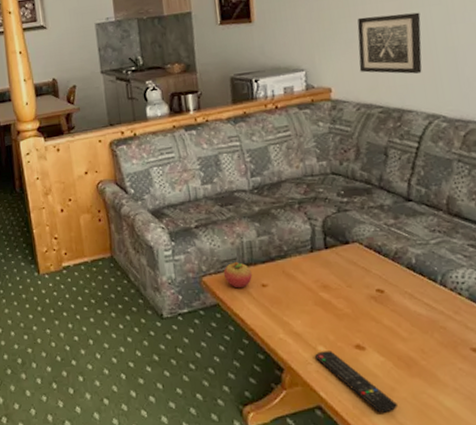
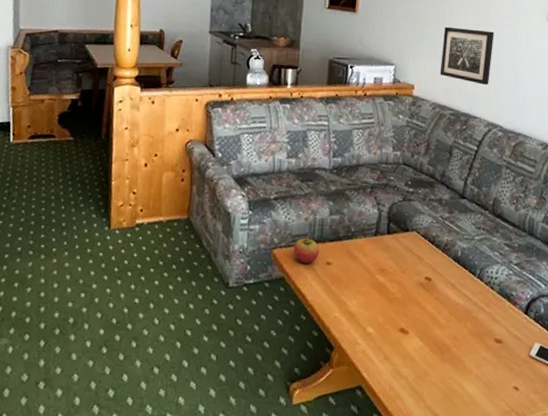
remote control: present [314,351,399,413] -> none [363,332,429,396]

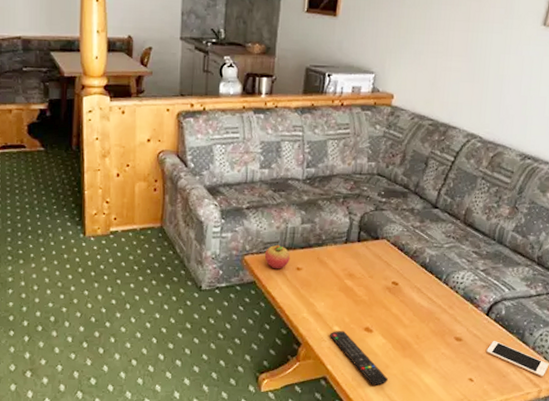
remote control: none [363,332,429,396] -> present [329,331,389,385]
wall art: present [440,26,494,85] -> none [421,32,483,94]

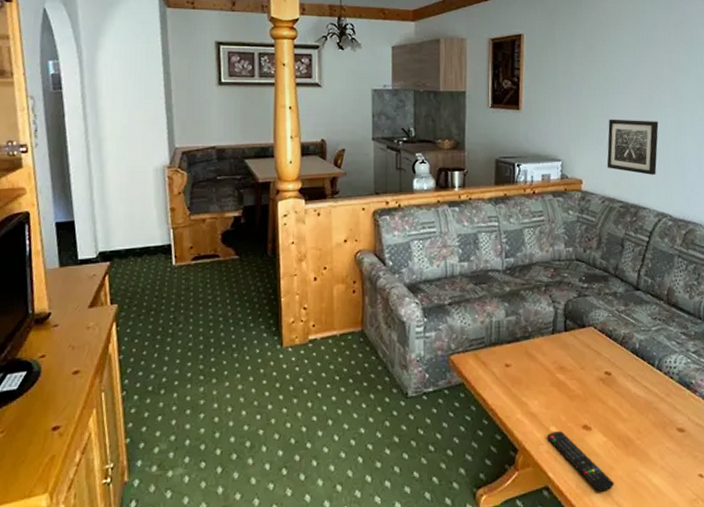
fruit: present [264,244,291,269] -> none [471,340,498,368]
wall art: none [421,32,483,94] -> present [607,119,659,175]

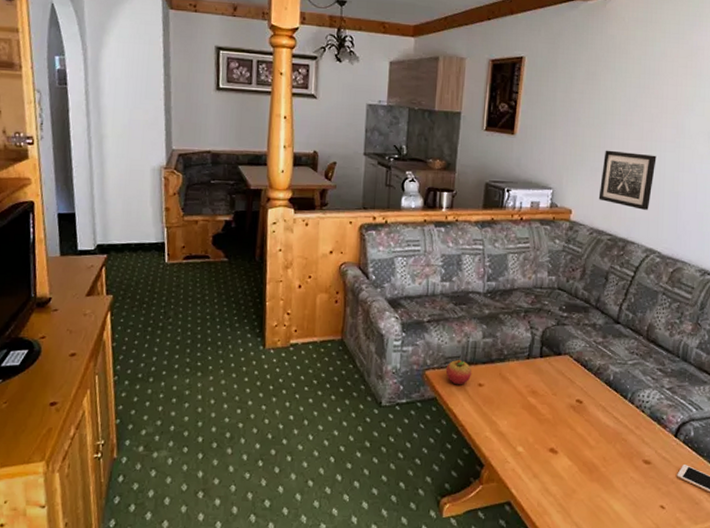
fruit: none [471,340,498,368] -> present [445,359,472,385]
remote control: present [546,431,615,492] -> none [513,451,576,512]

